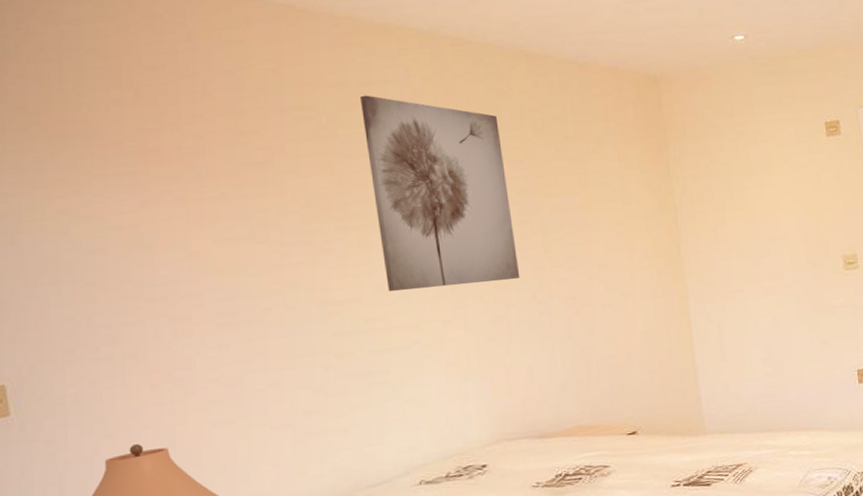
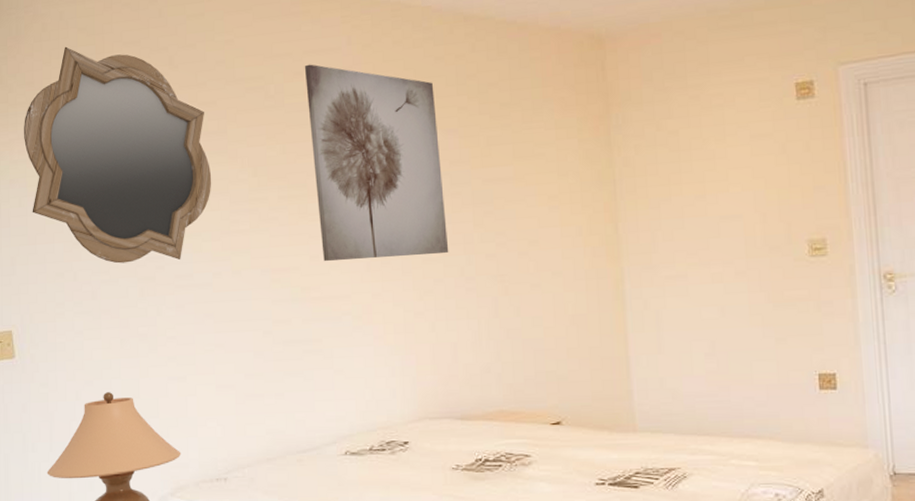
mirror: none [15,68,258,304] -> present [24,46,212,264]

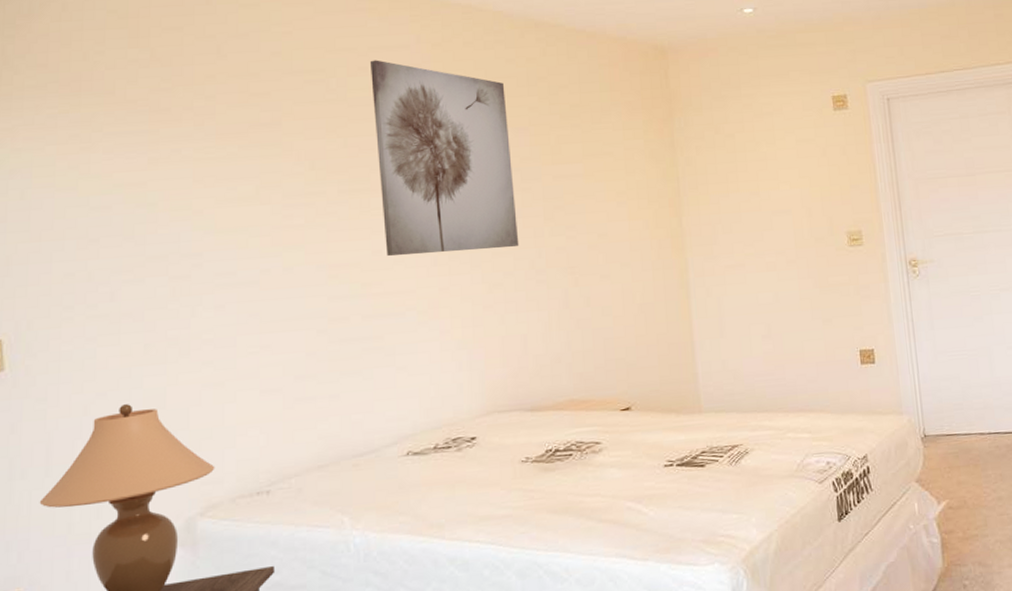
mirror: present [24,46,212,264] -> none [31,28,263,262]

